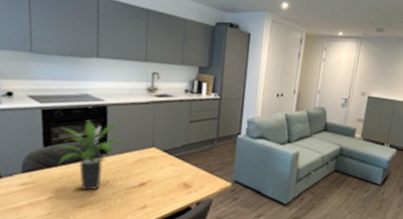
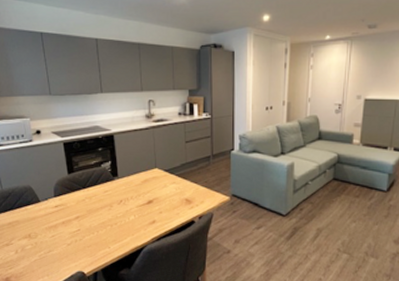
potted plant: present [55,120,127,191] -> none [77,148,133,210]

